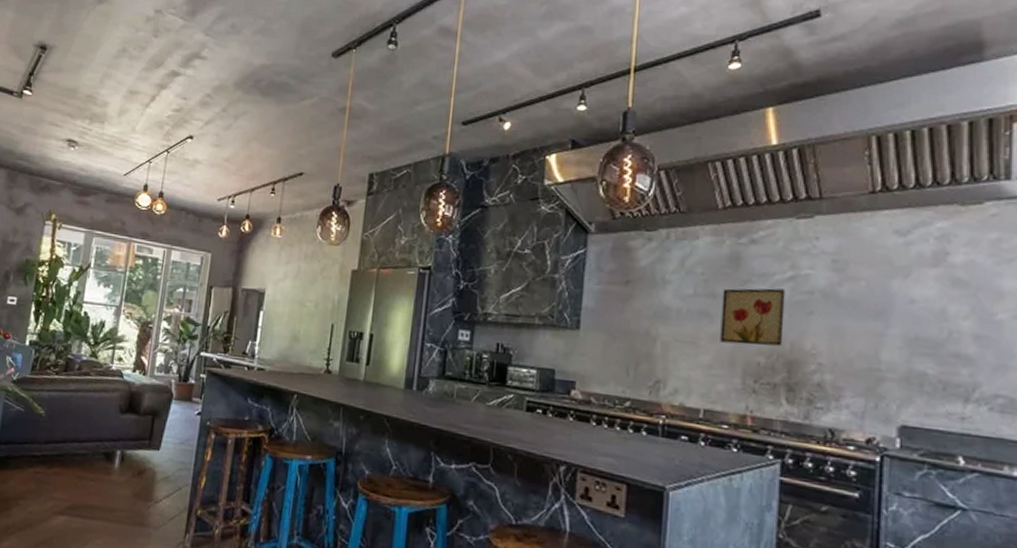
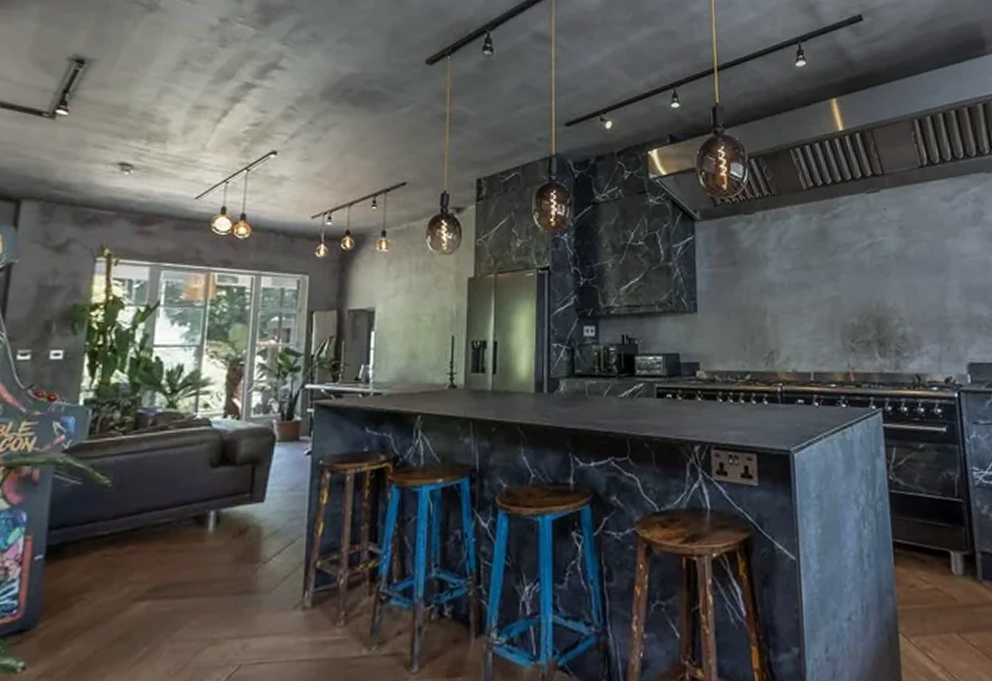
wall art: present [720,288,786,346] -> none [816,256,870,309]

